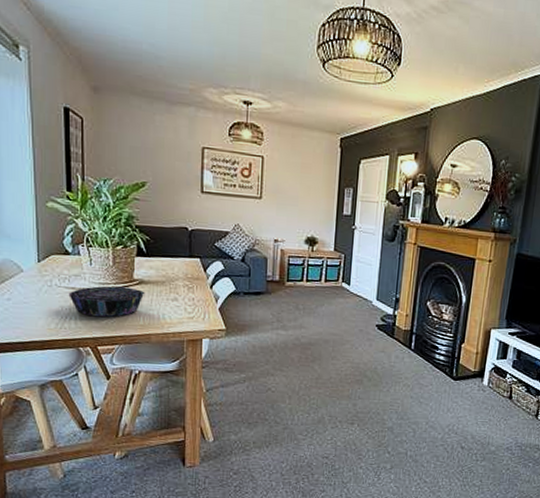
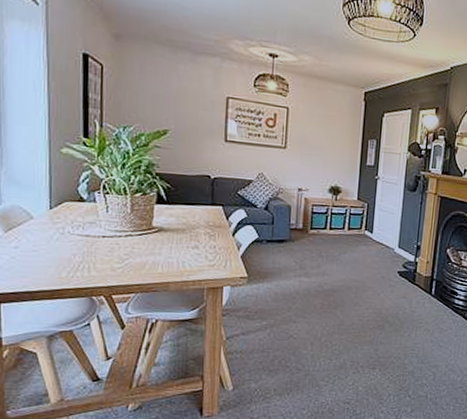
decorative bowl: present [68,286,145,317] -> none [82,233,165,265]

